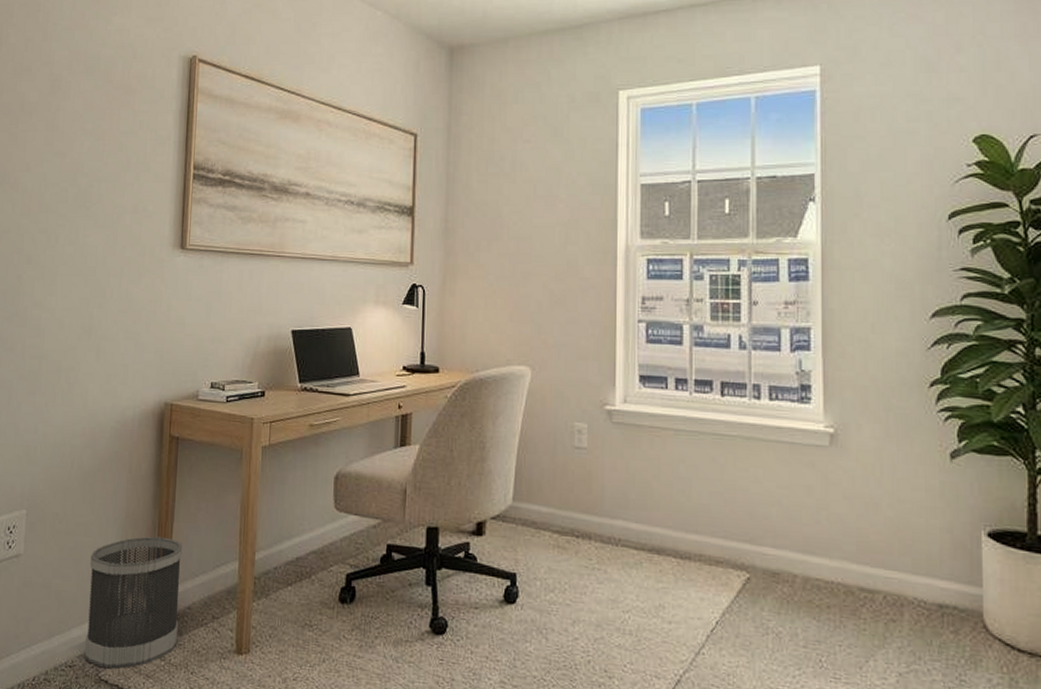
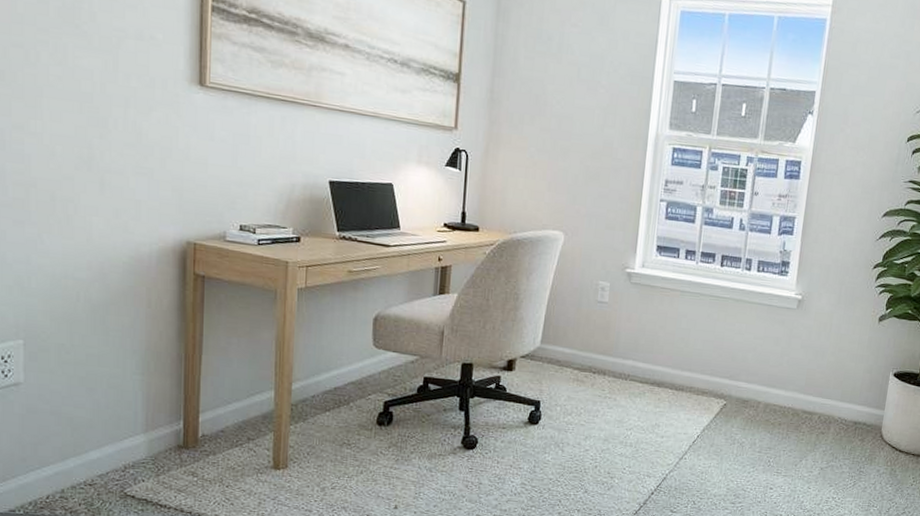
wastebasket: present [85,536,183,669] -> none [107,367,214,486]

